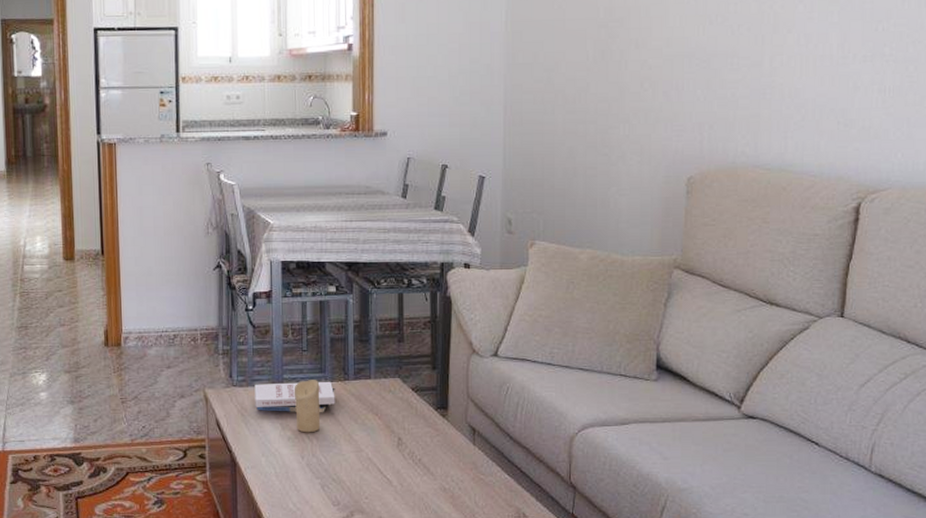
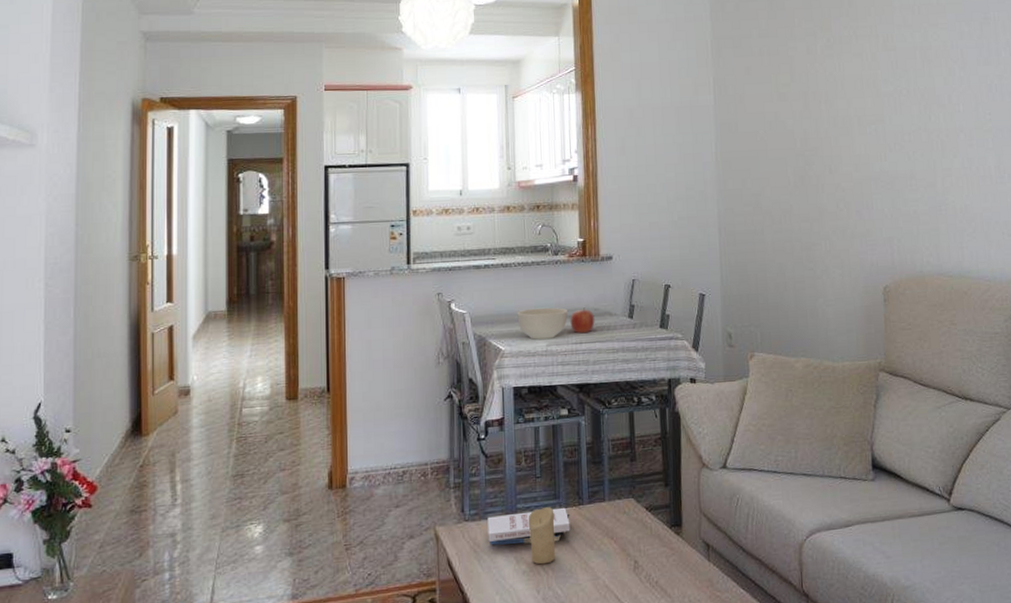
bowl: none [286,182,338,216] -> present [517,307,567,340]
fruit: none [340,184,366,211] -> present [570,307,595,334]

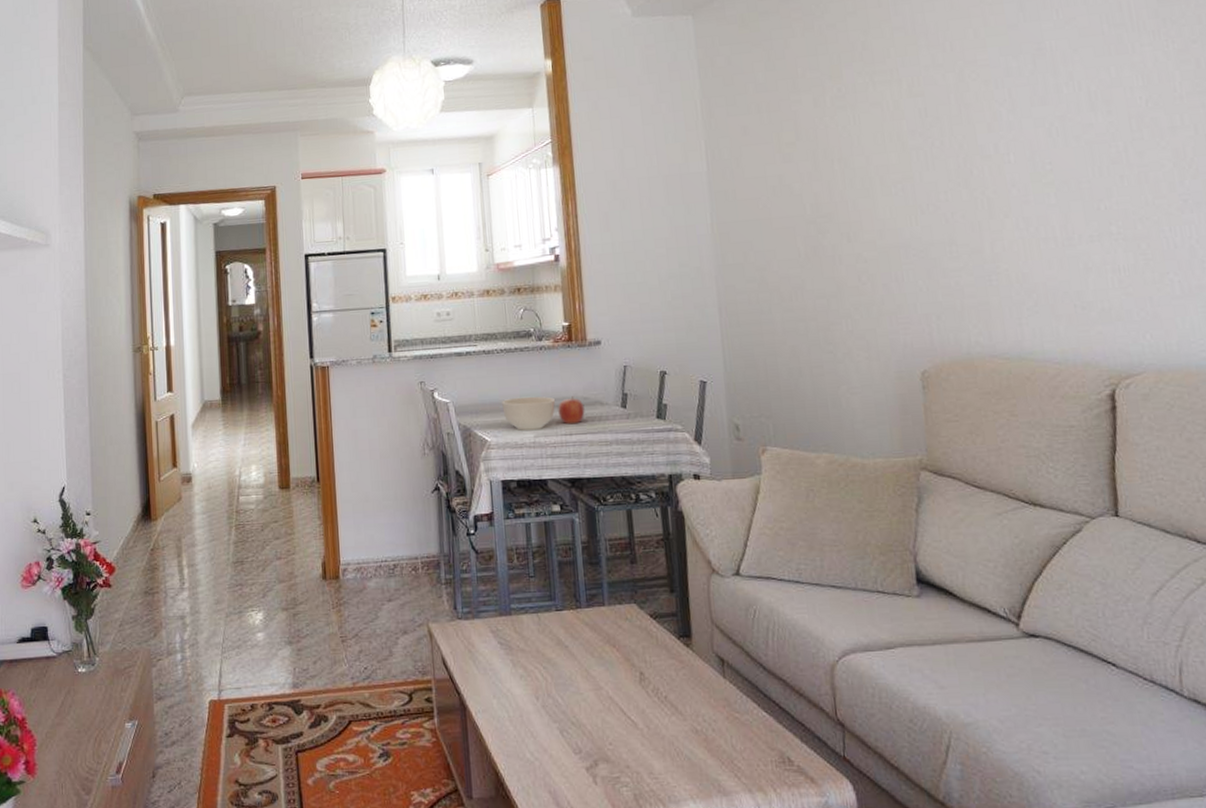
books: present [487,507,571,546] -> none [481,610,569,647]
candle: present [528,507,556,565] -> none [523,609,555,670]

